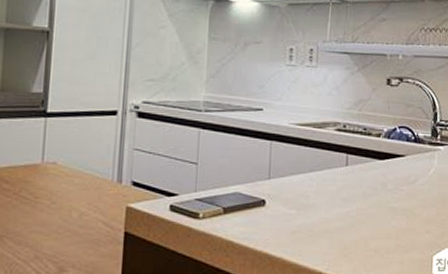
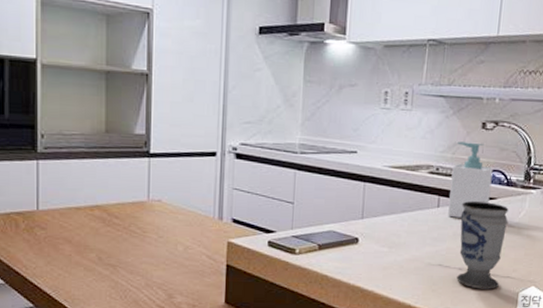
soap bottle: none [357,98,400,177] -> present [448,141,493,218]
cup: none [369,159,418,253] -> present [457,201,509,289]

